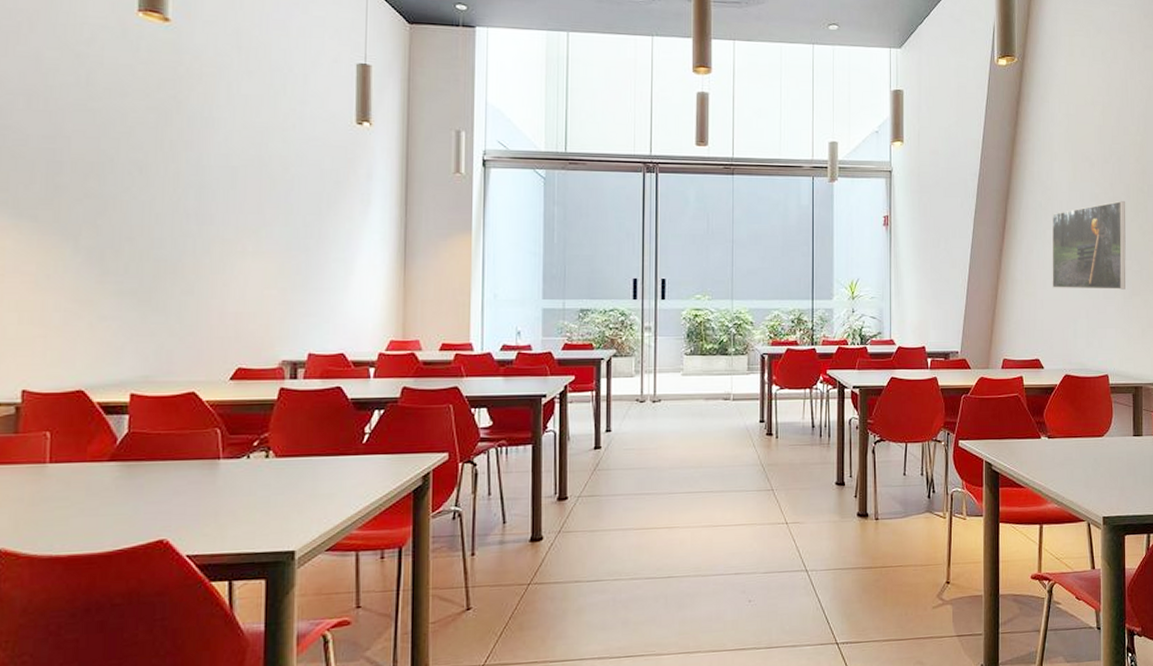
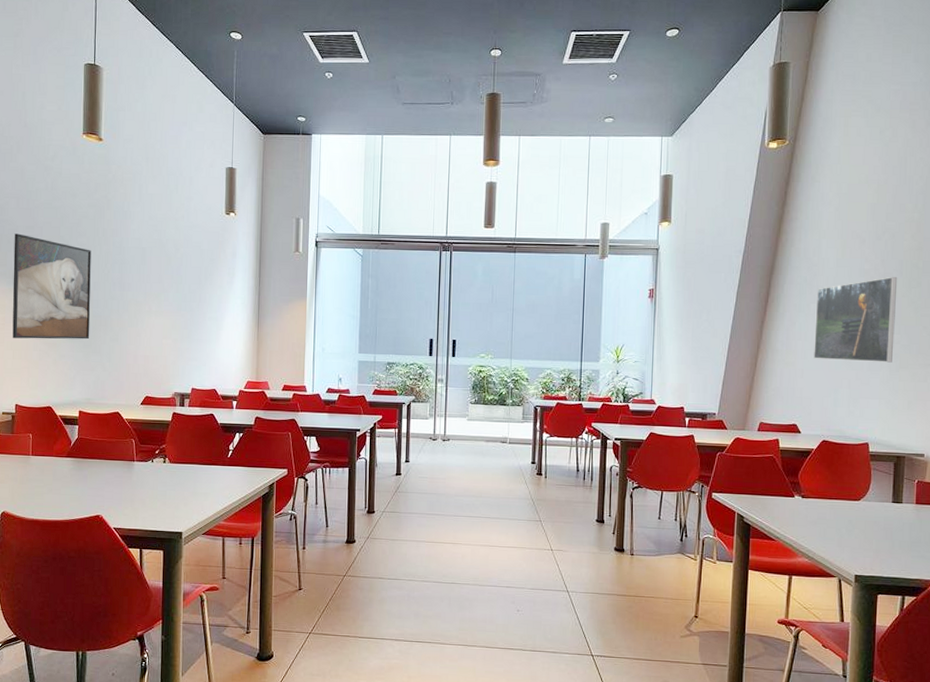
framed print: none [17,145,152,295] -> present [12,233,91,340]

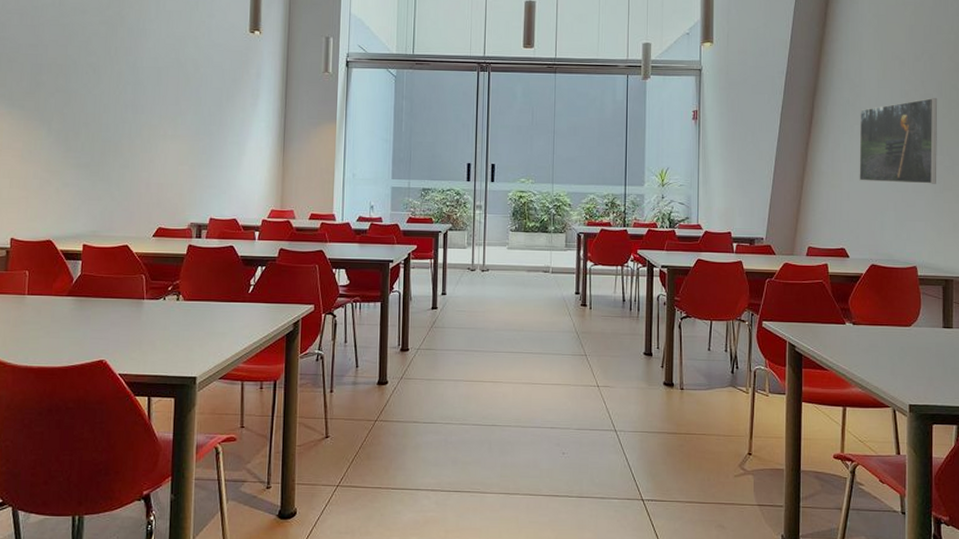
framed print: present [12,233,91,340] -> none [10,52,102,167]

